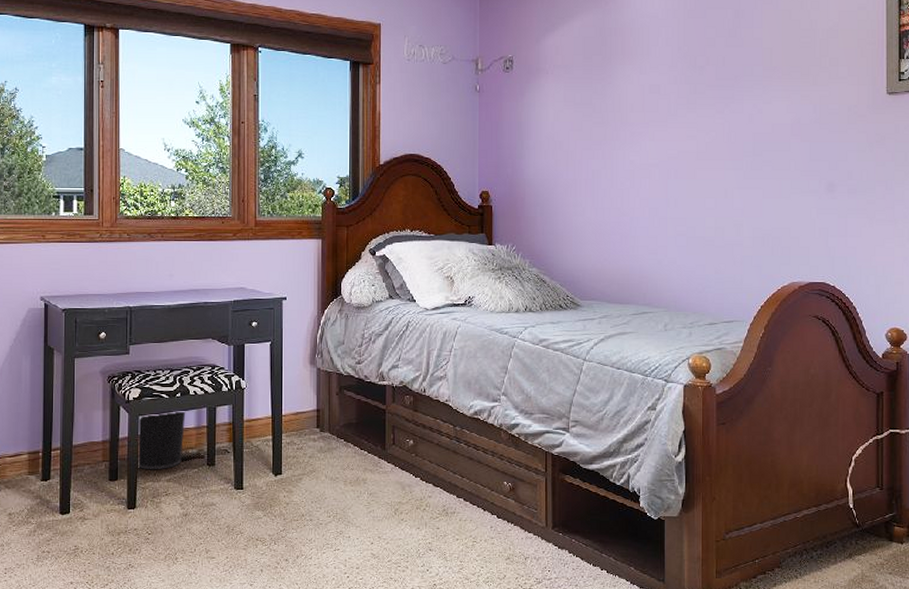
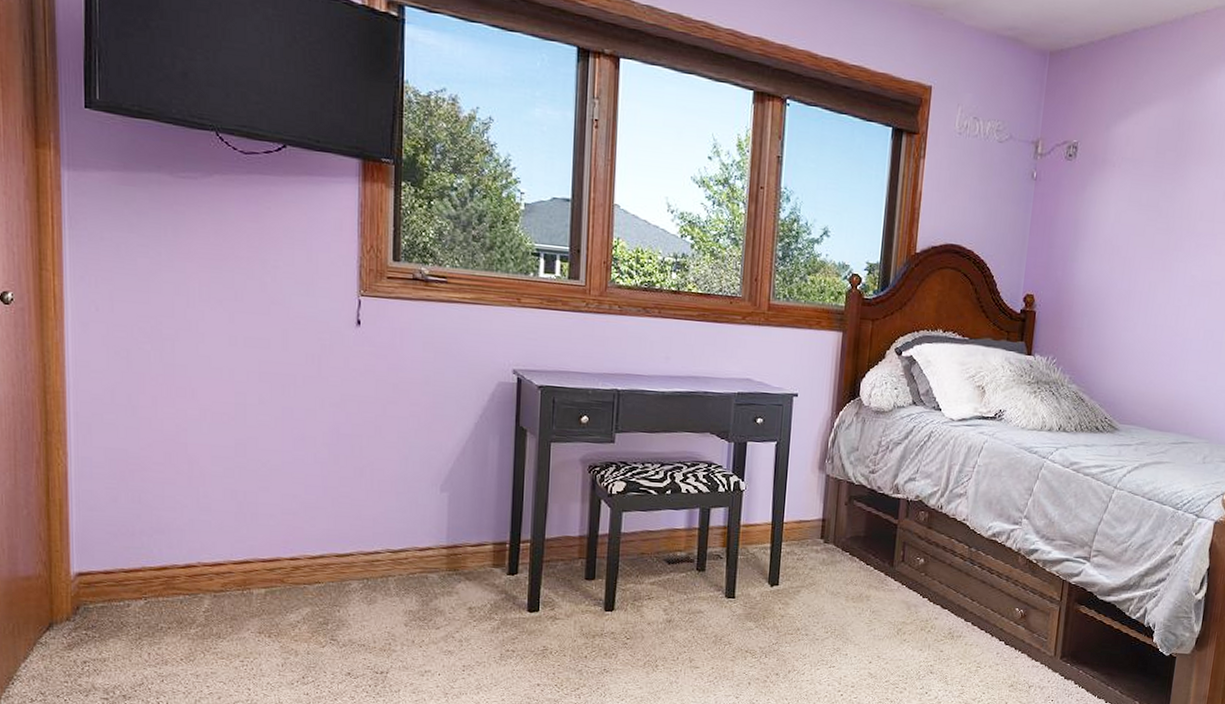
wastebasket: present [137,410,186,470] -> none [617,509,676,572]

